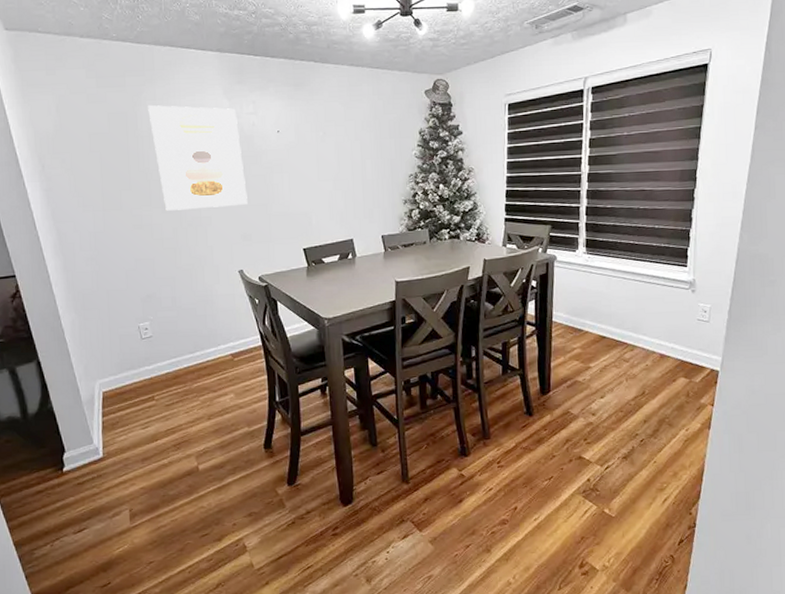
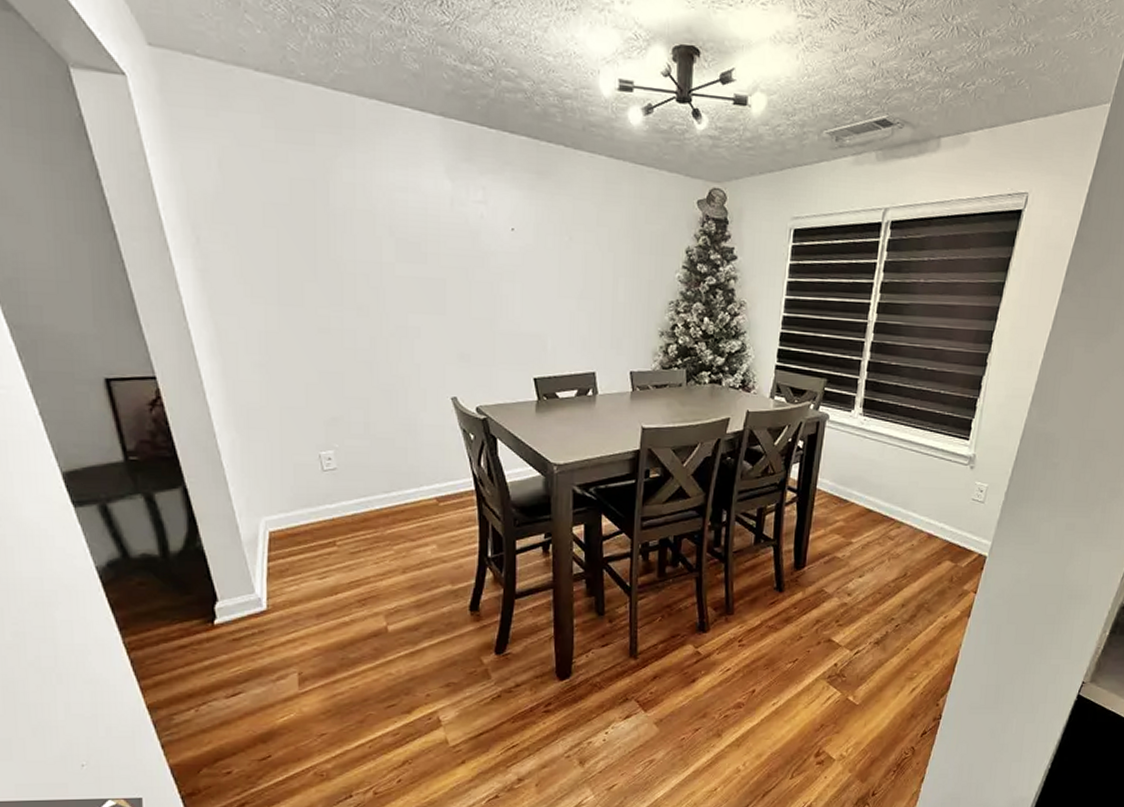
wall art: present [148,104,248,211] -> none [344,174,468,317]

